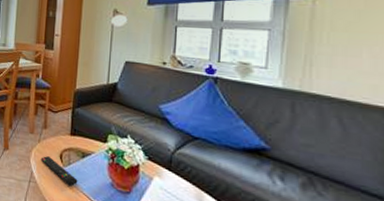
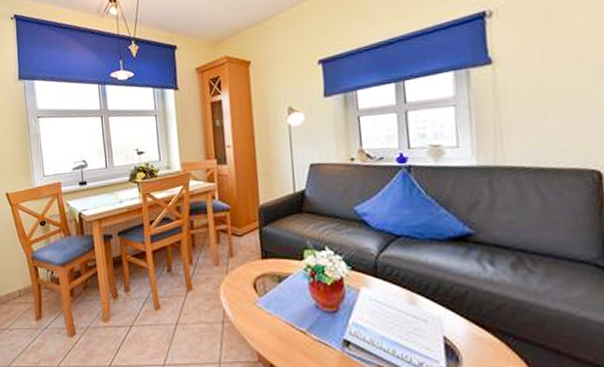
remote control: present [40,156,78,187] -> none [231,289,278,318]

